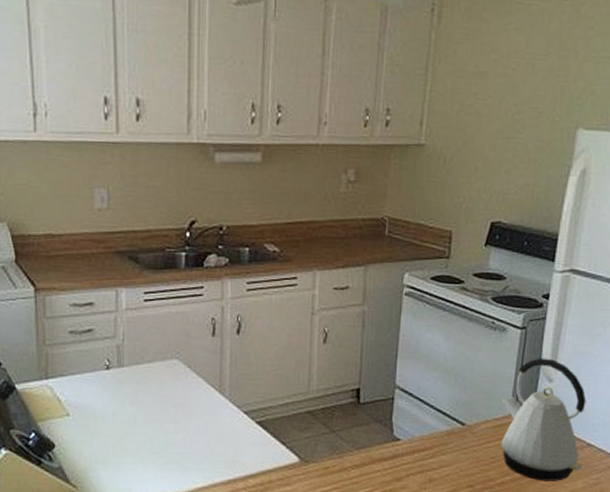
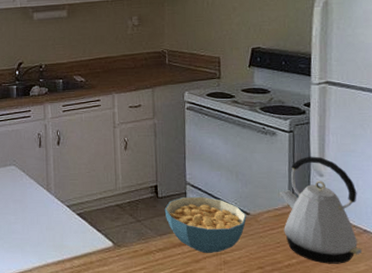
cereal bowl: none [365,402,462,470] -> present [164,196,247,253]

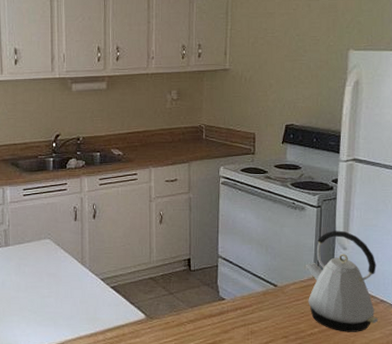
cereal bowl: present [164,196,247,253] -> none [196,269,274,324]

